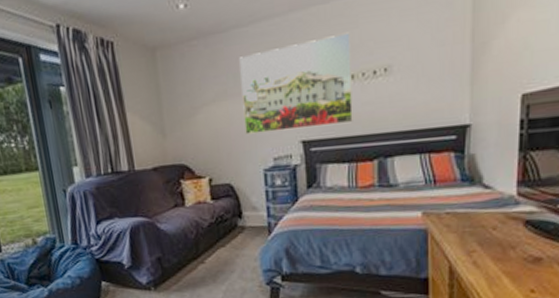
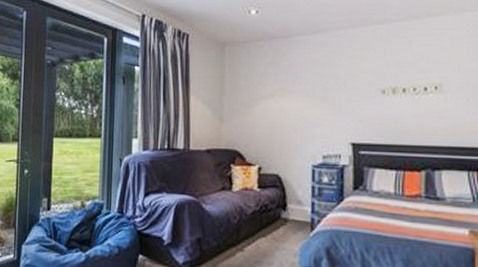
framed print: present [239,32,353,135] -> none [298,51,404,133]

